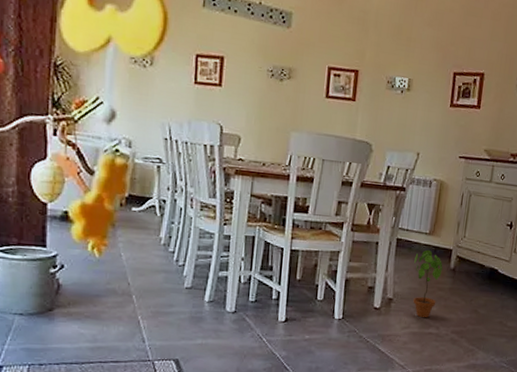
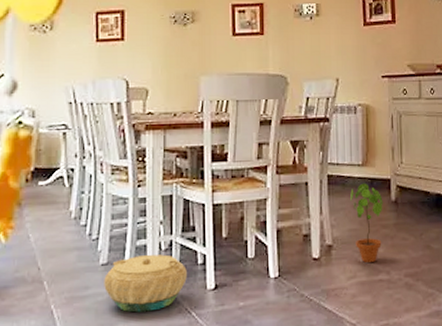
basket: none [187,285,262,333] -> present [104,254,187,313]

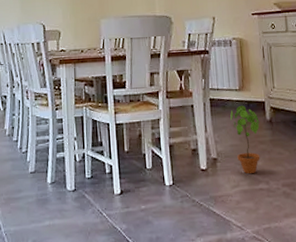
basket: present [104,254,187,313] -> none [33,165,98,212]

